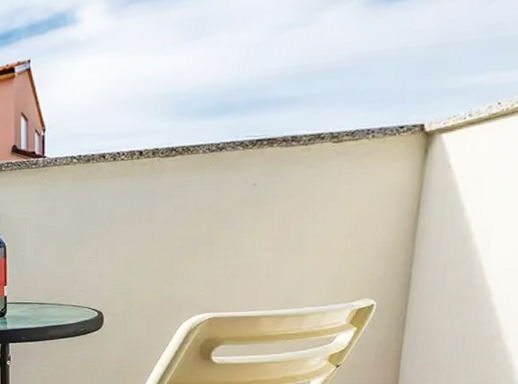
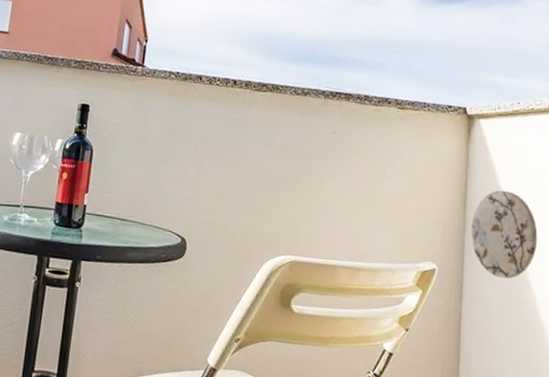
decorative plate: none [419,209,510,304] -> present [470,190,538,279]

